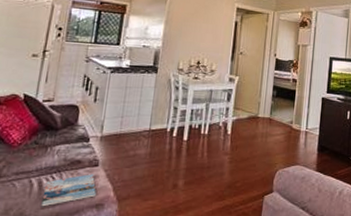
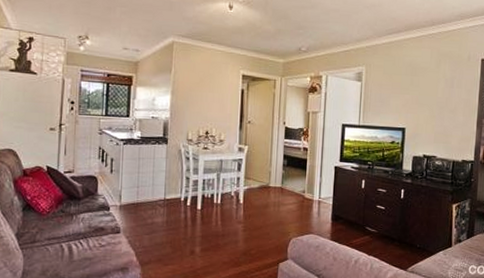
magazine: present [41,174,96,207] -> none [73,240,120,269]

